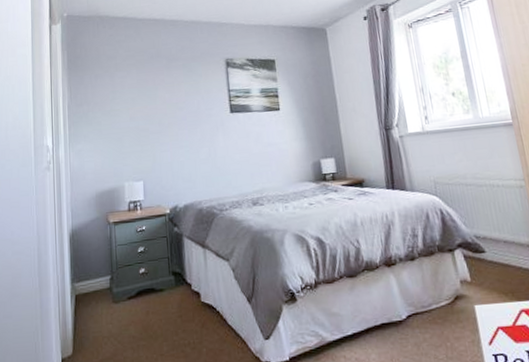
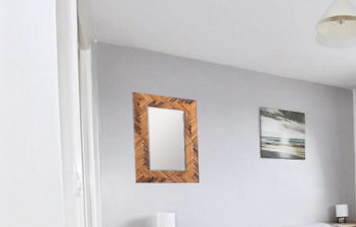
home mirror: none [98,58,167,153] -> present [132,92,199,184]

